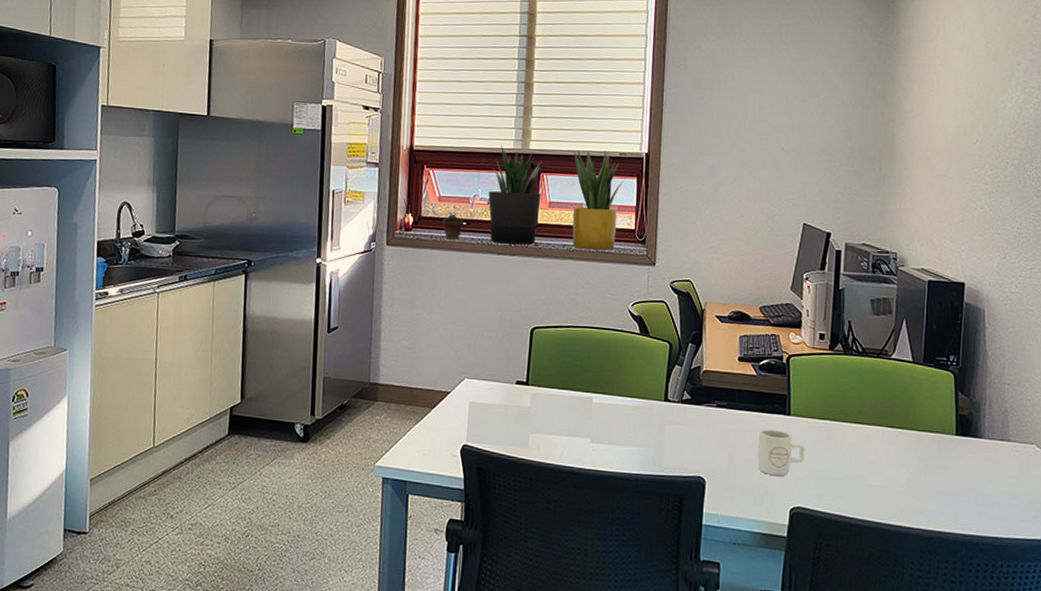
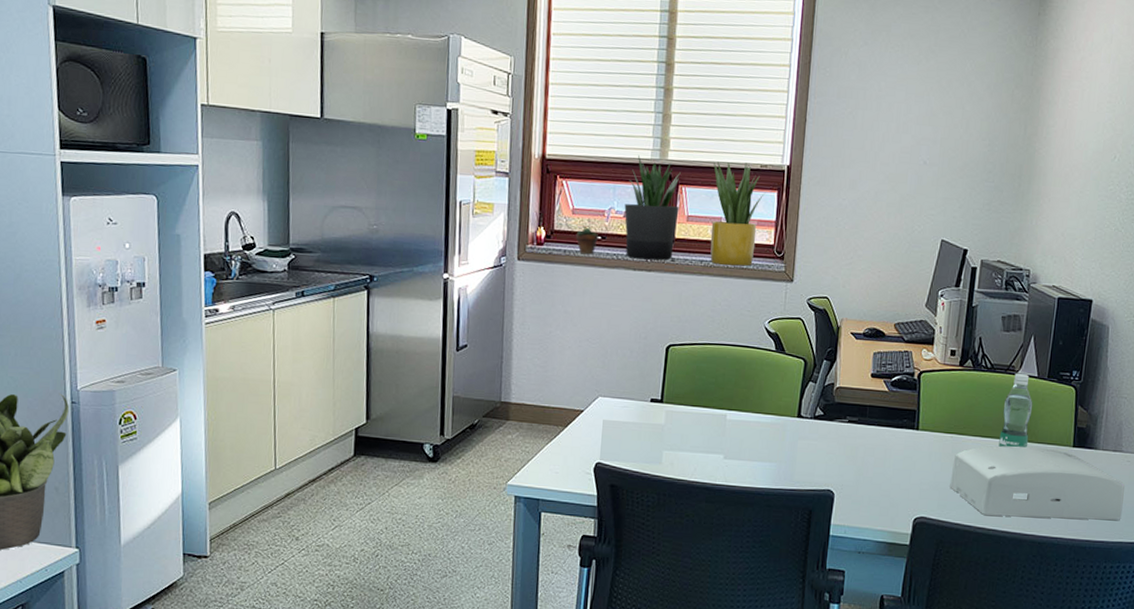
mug: present [757,429,805,477] -> none [885,443,930,489]
tissue dispenser: none [826,433,1016,515] -> present [950,445,1125,521]
bottle: none [876,357,910,435] -> present [998,373,1033,448]

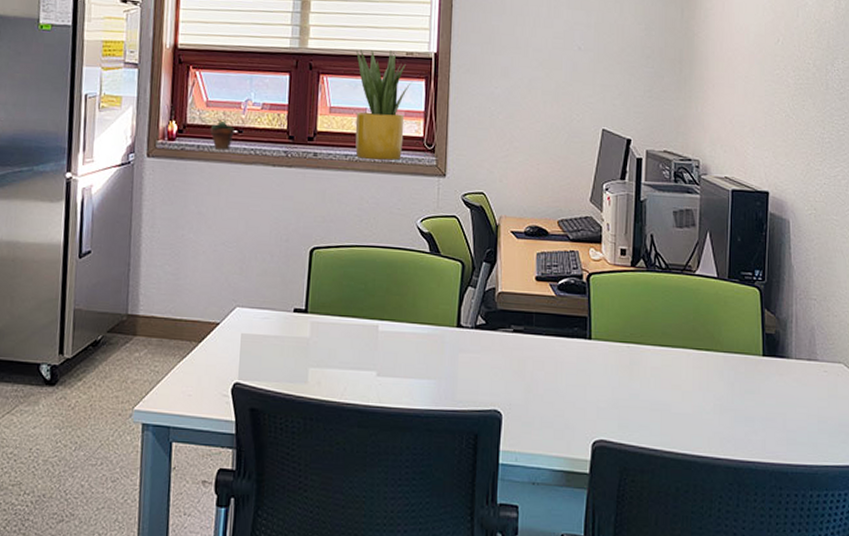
planter: present [624,154,681,261] -> none [262,43,322,156]
tissue dispenser: present [950,445,1125,521] -> none [630,355,824,441]
bottle: present [998,373,1033,448] -> none [681,273,715,358]

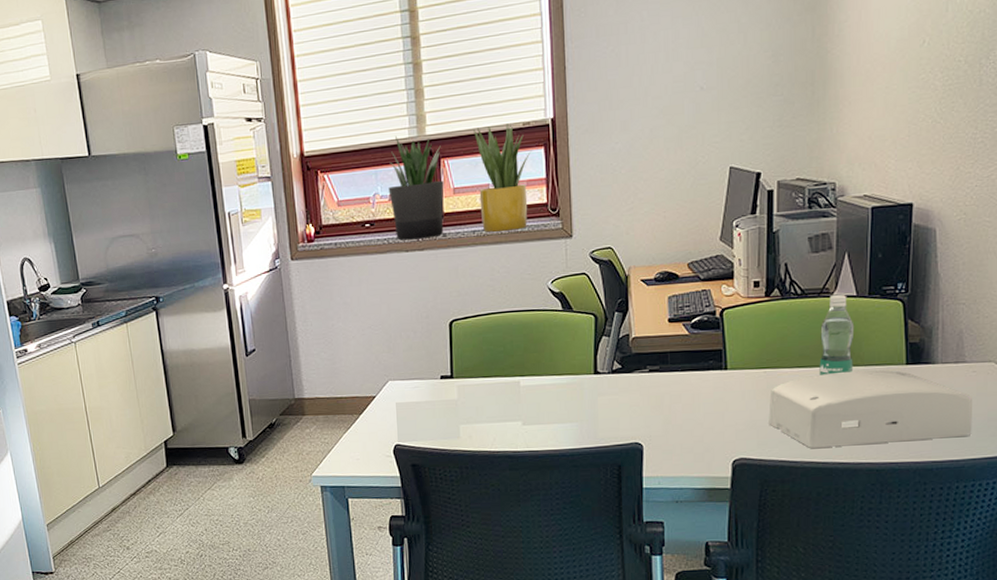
succulent plant: present [210,111,234,151] -> none [344,208,367,245]
planter: none [262,43,322,156] -> present [388,135,444,241]
tissue dispenser: none [630,355,824,441] -> present [768,370,972,449]
bottle: none [681,273,715,358] -> present [819,294,855,375]

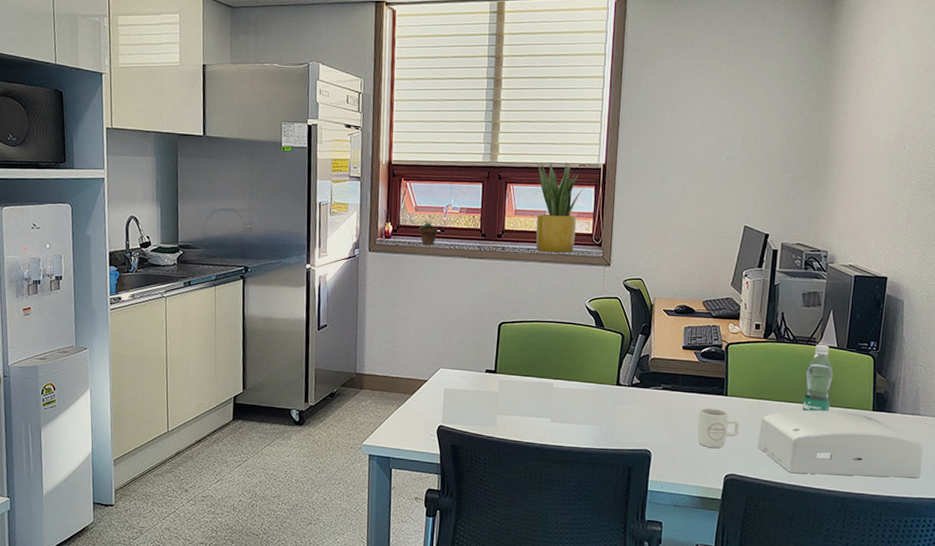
succulent plant: none [344,208,367,245] -> present [418,214,438,246]
planter: present [388,135,444,241] -> none [460,158,509,250]
mug: none [695,385,744,432] -> present [697,408,739,449]

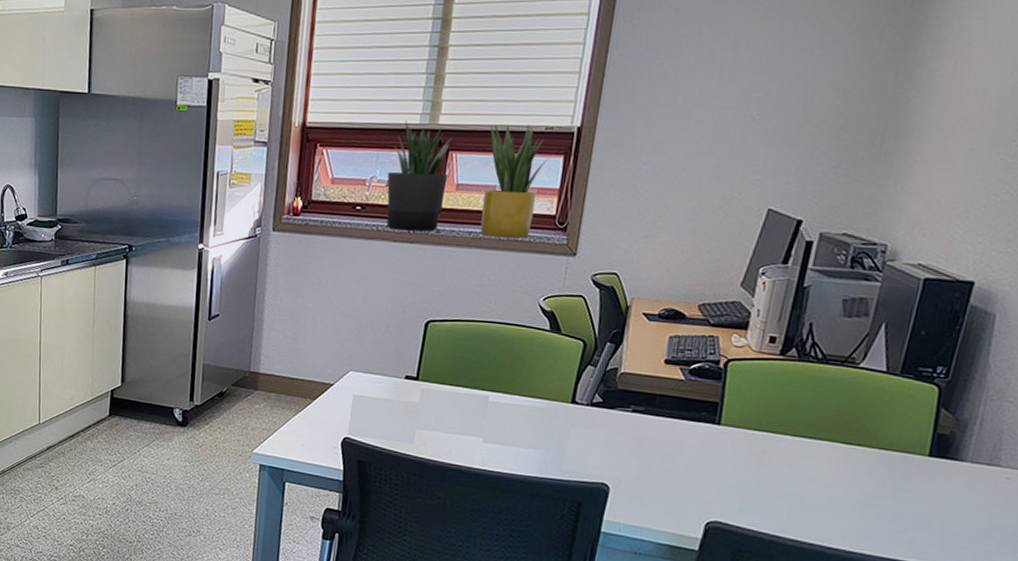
succulent plant: present [418,214,438,246] -> none [333,188,358,226]
planter: none [460,158,509,250] -> present [386,119,452,232]
mug: present [697,408,739,449] -> none [673,437,733,488]
tissue dispenser: present [757,409,923,478] -> none [755,448,999,547]
bottle: present [802,344,834,412] -> none [824,366,877,453]

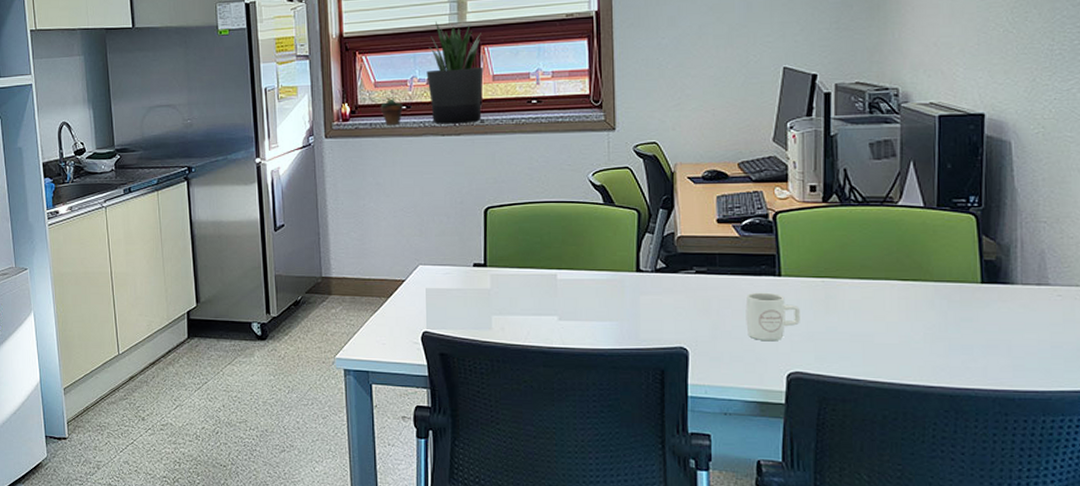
succulent plant: none [333,188,358,226] -> present [380,90,403,126]
planter: present [480,124,550,239] -> none [515,14,575,122]
mug: none [673,437,733,488] -> present [745,292,800,342]

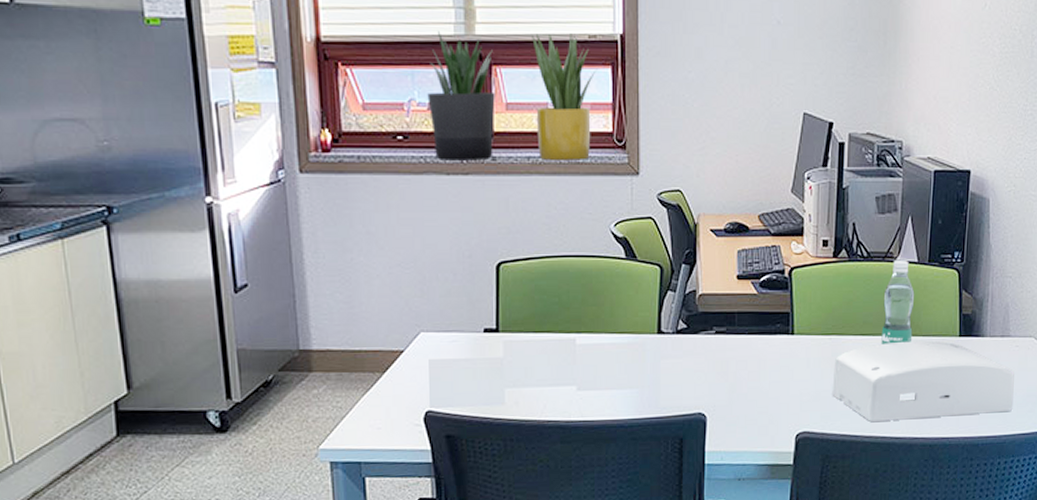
succulent plant: present [380,90,403,126] -> none [370,114,399,160]
planter: none [515,14,575,122] -> present [532,33,598,162]
mug: present [745,292,800,342] -> none [761,351,809,402]
tissue dispenser: none [827,286,1059,368] -> present [832,340,1014,423]
bottle: none [883,204,922,289] -> present [881,259,915,344]

